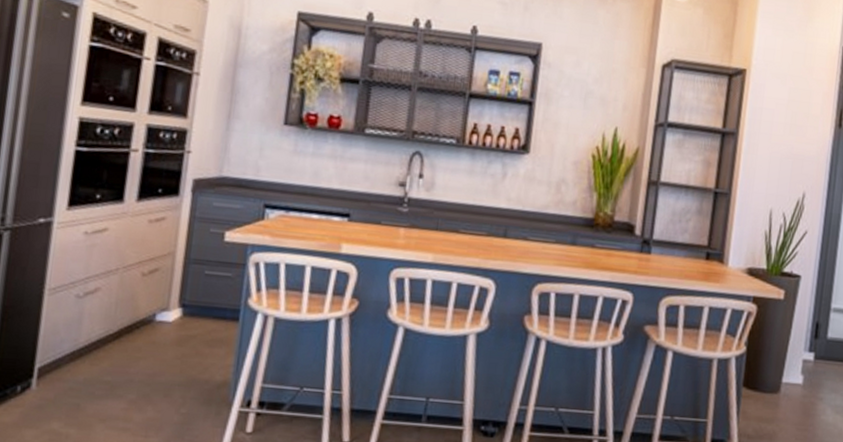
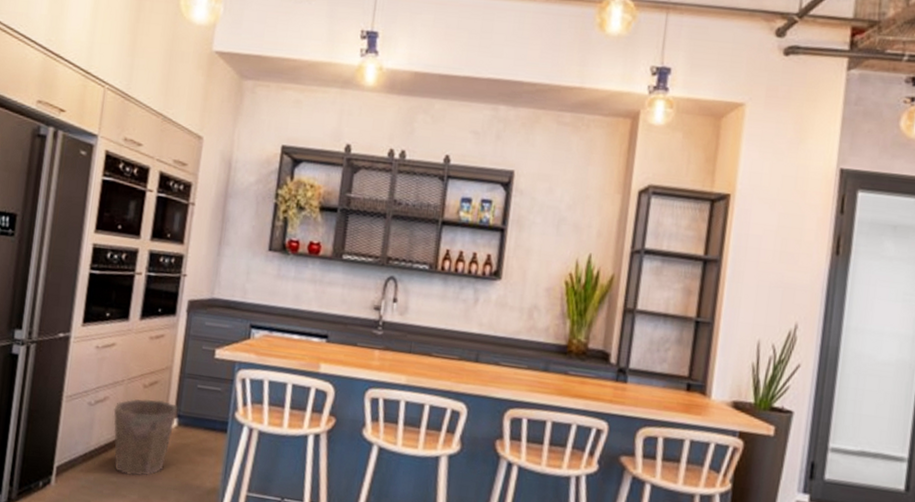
waste bin: none [106,289,183,374] -> present [113,399,179,476]

